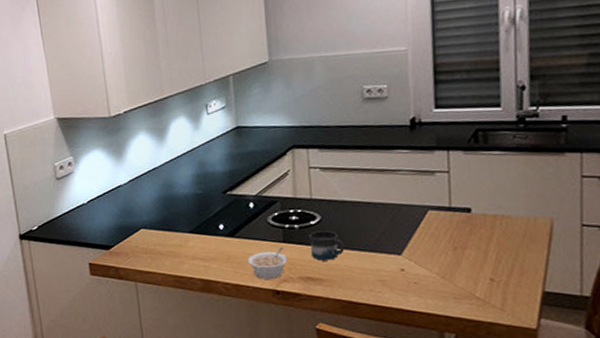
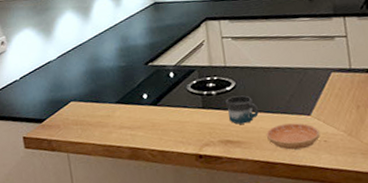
legume: present [248,246,288,279] -> none [171,112,208,145]
saucer: none [350,262,410,290] -> present [266,123,320,150]

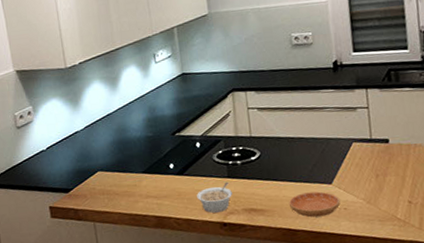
legume: none [171,112,208,145] -> present [197,181,232,213]
mug: present [225,95,259,125] -> none [250,165,283,193]

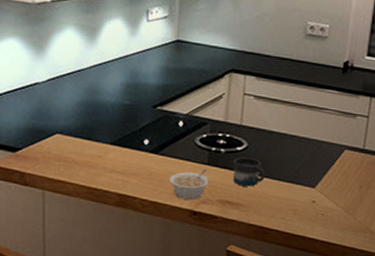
mug: none [250,165,283,193] -> present [233,157,266,187]
saucer: present [288,191,341,218] -> none [267,192,320,219]

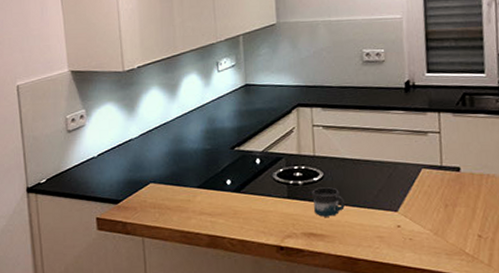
legume: present [169,168,209,200] -> none [254,202,291,235]

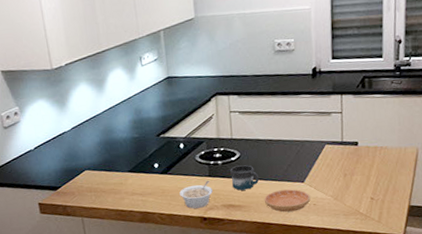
legume: none [254,202,291,235] -> present [179,180,213,209]
saucer: none [350,219,406,246] -> present [264,189,311,213]

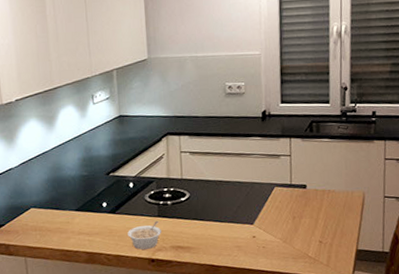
mug: present [230,165,260,191] -> none [179,206,209,232]
saucer: present [264,189,311,213] -> none [213,231,260,255]

